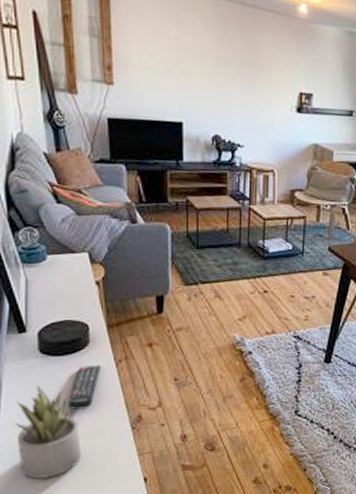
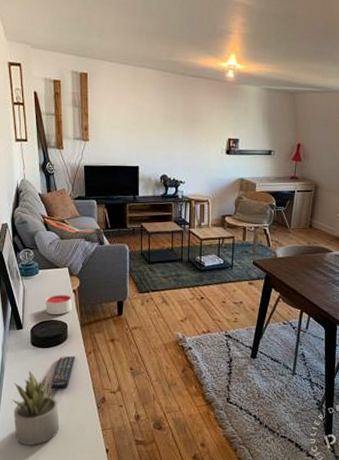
candle: none [57,287,95,314] -> present [45,294,72,315]

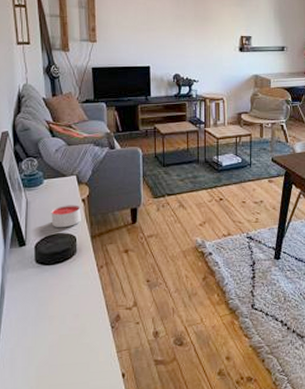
succulent plant: present [12,371,60,445] -> none [13,292,69,378]
remote control: present [50,355,76,391] -> none [57,271,86,312]

